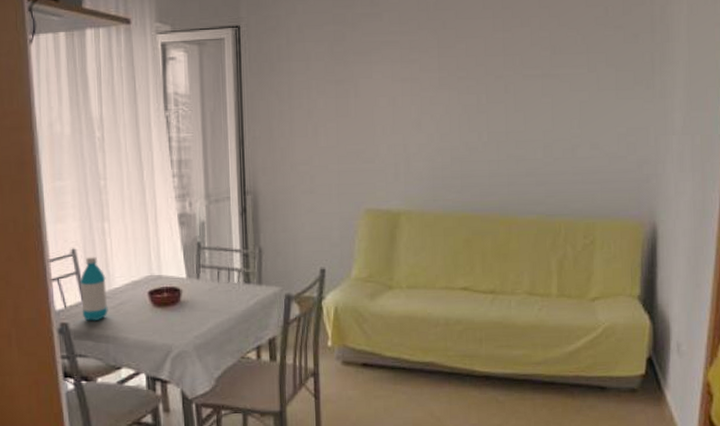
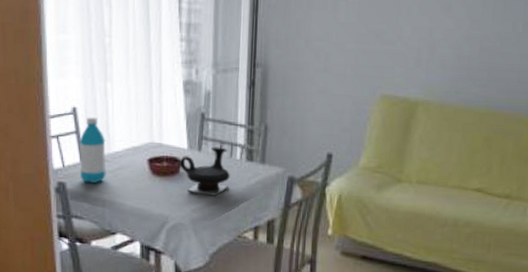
teapot: none [179,273,229,321] -> present [179,146,230,196]

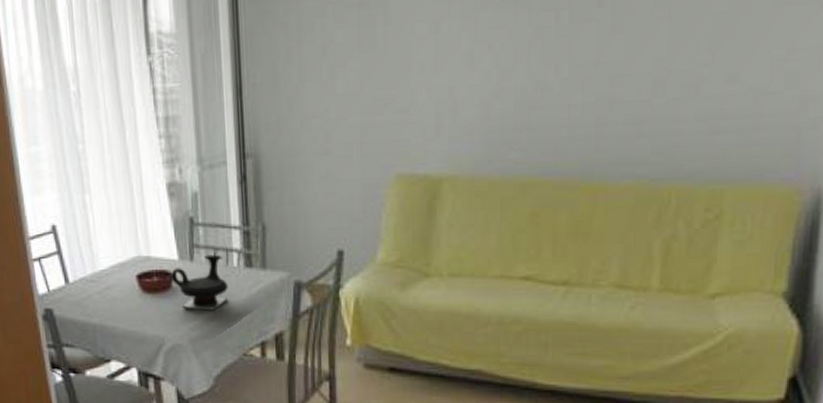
water bottle: present [79,116,107,183] -> none [62,233,94,307]

